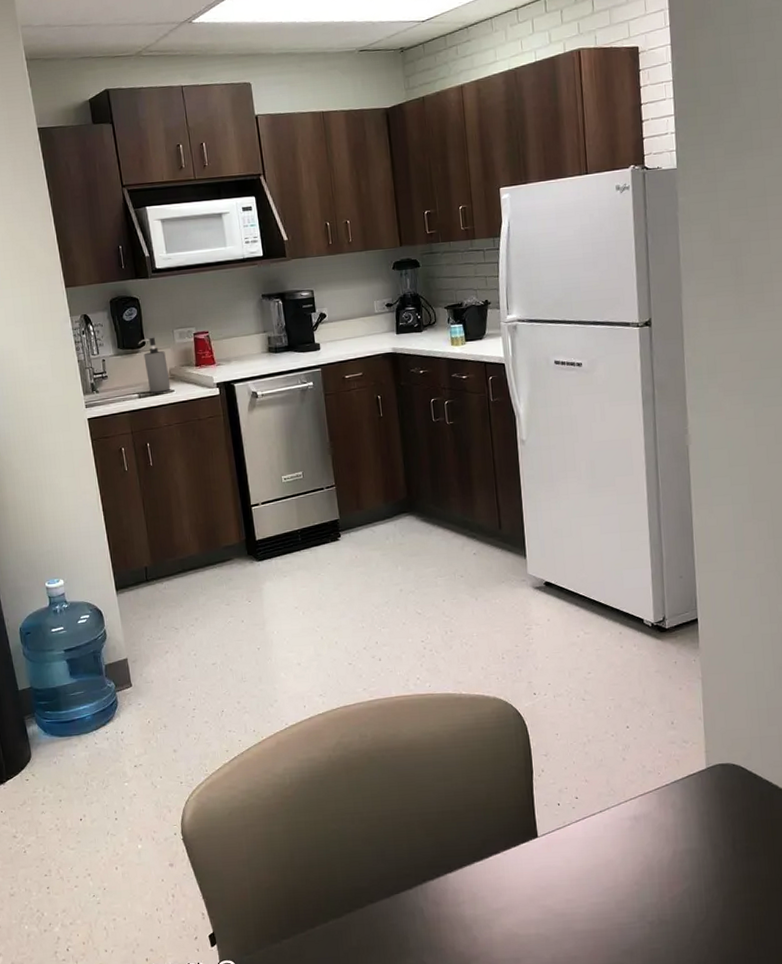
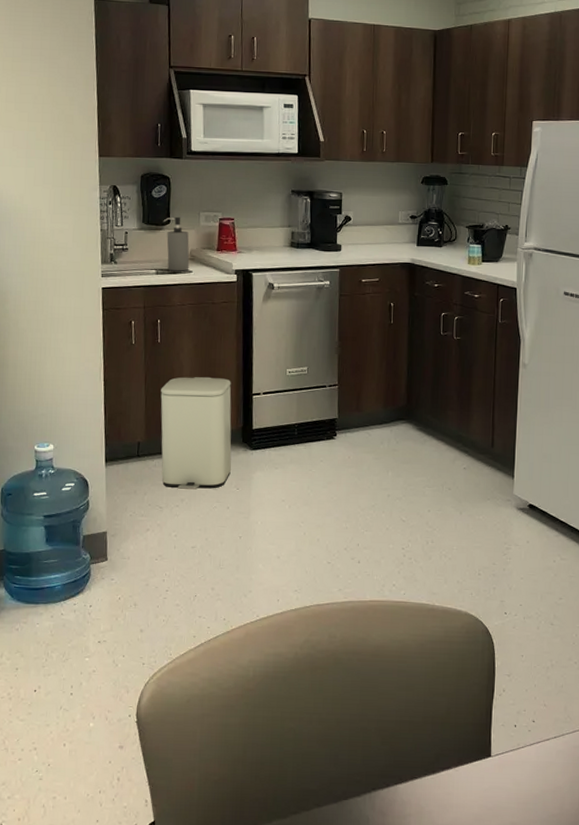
pedal bin: none [160,493,240,608] -> present [160,376,232,490]

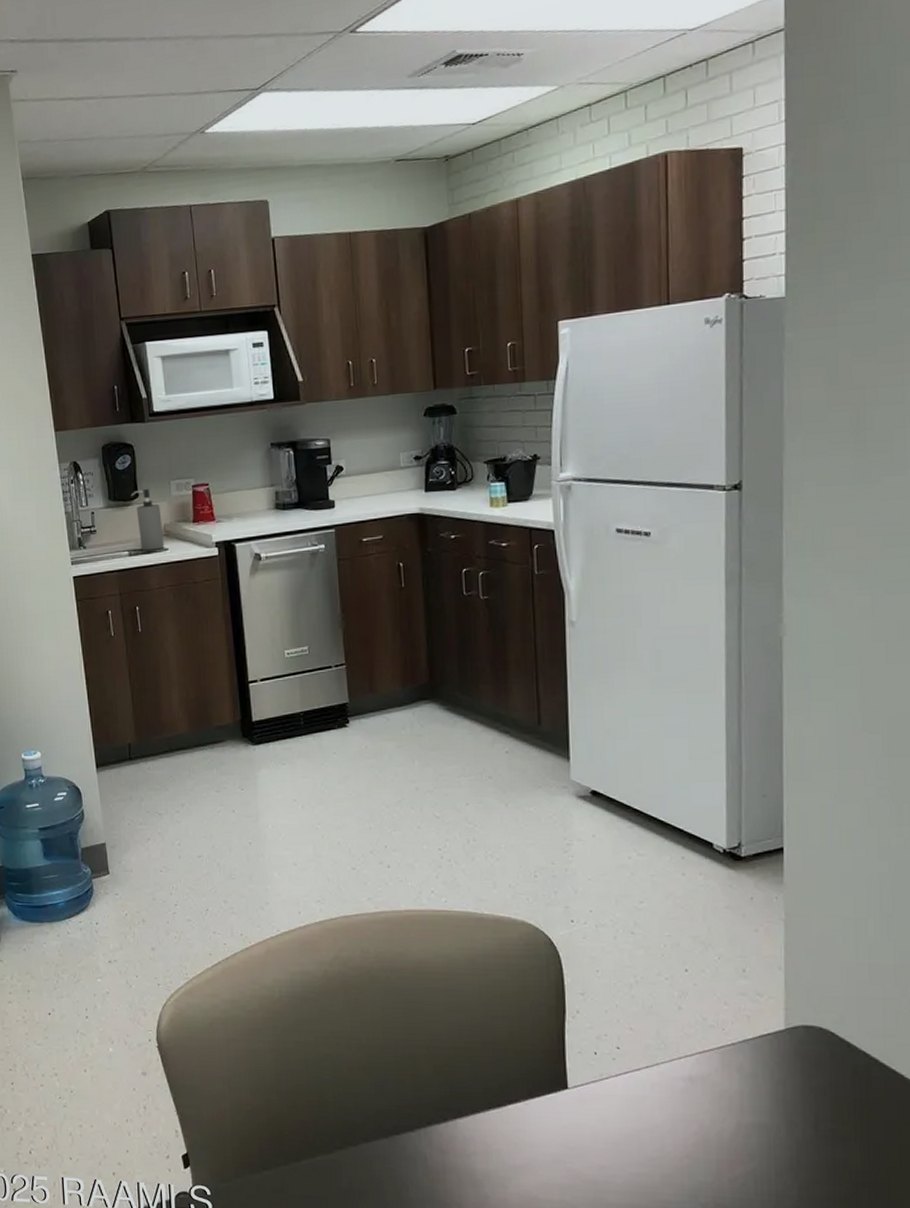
pedal bin: present [160,376,232,490] -> none [147,665,233,793]

